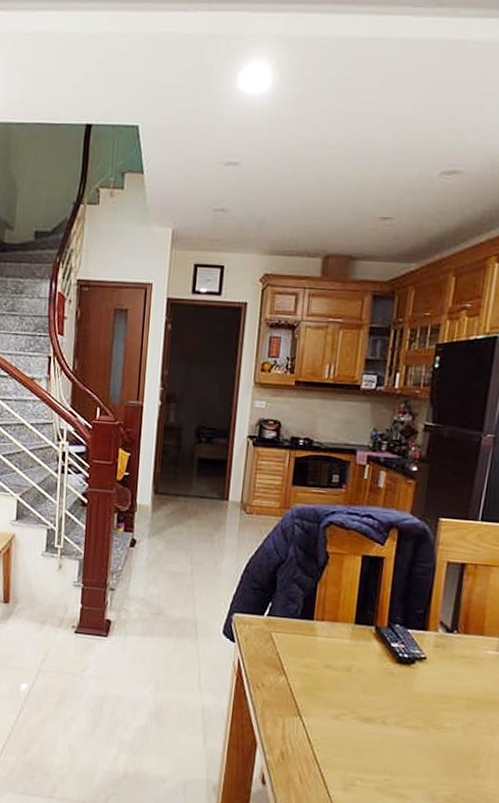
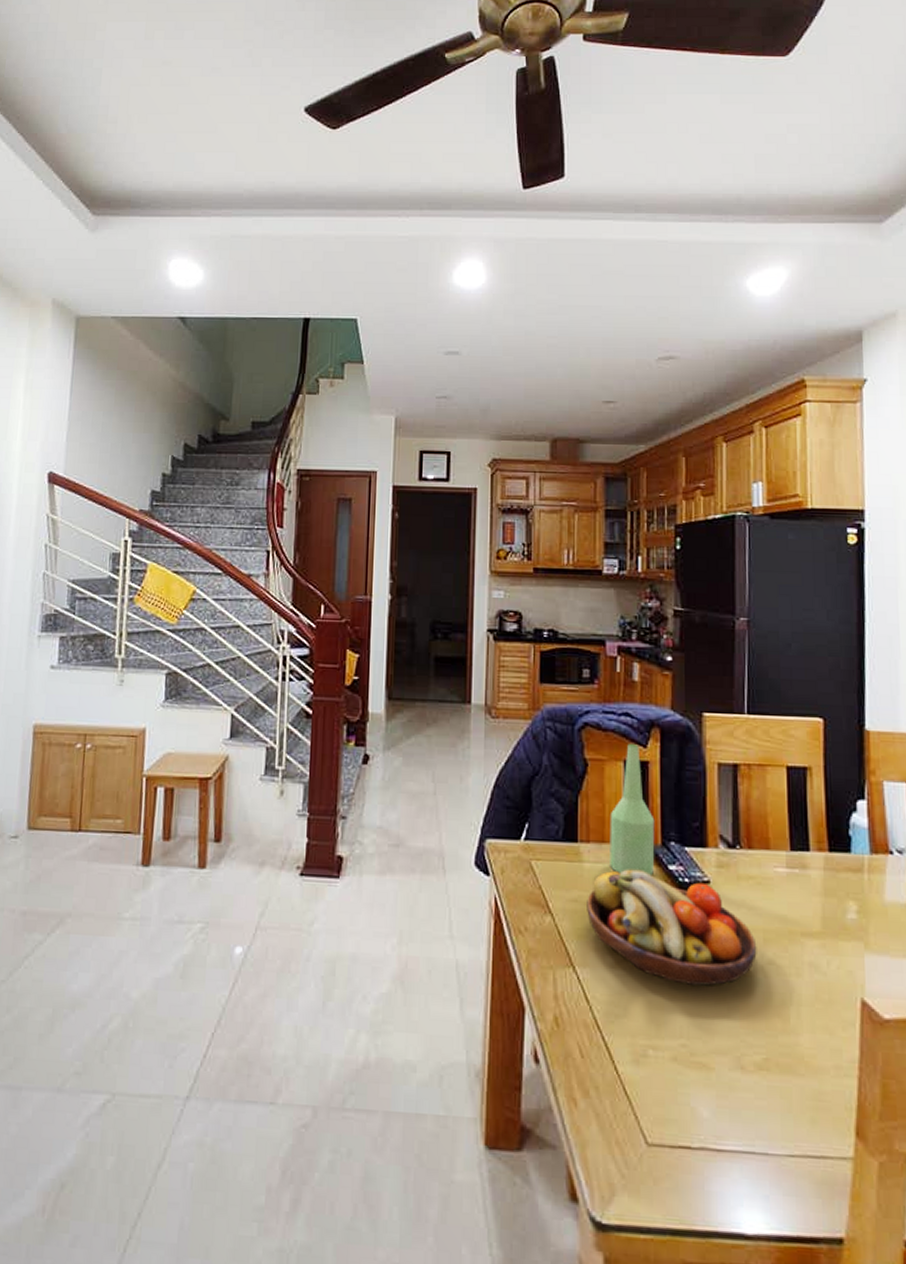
fruit bowl: none [316,644,460,738] -> present [587,869,757,986]
bottle: none [340,542,384,651] -> present [609,744,655,876]

